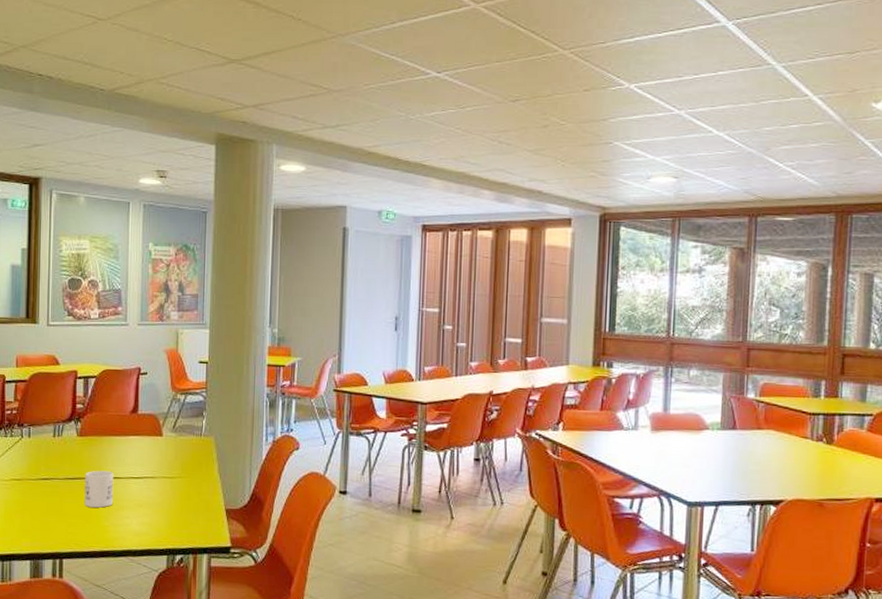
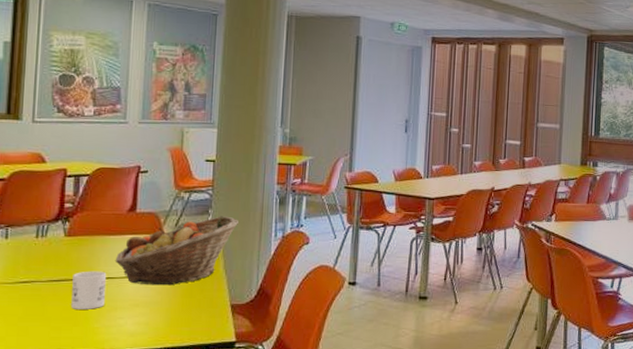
fruit basket: none [120,418,232,488] -> present [115,216,240,286]

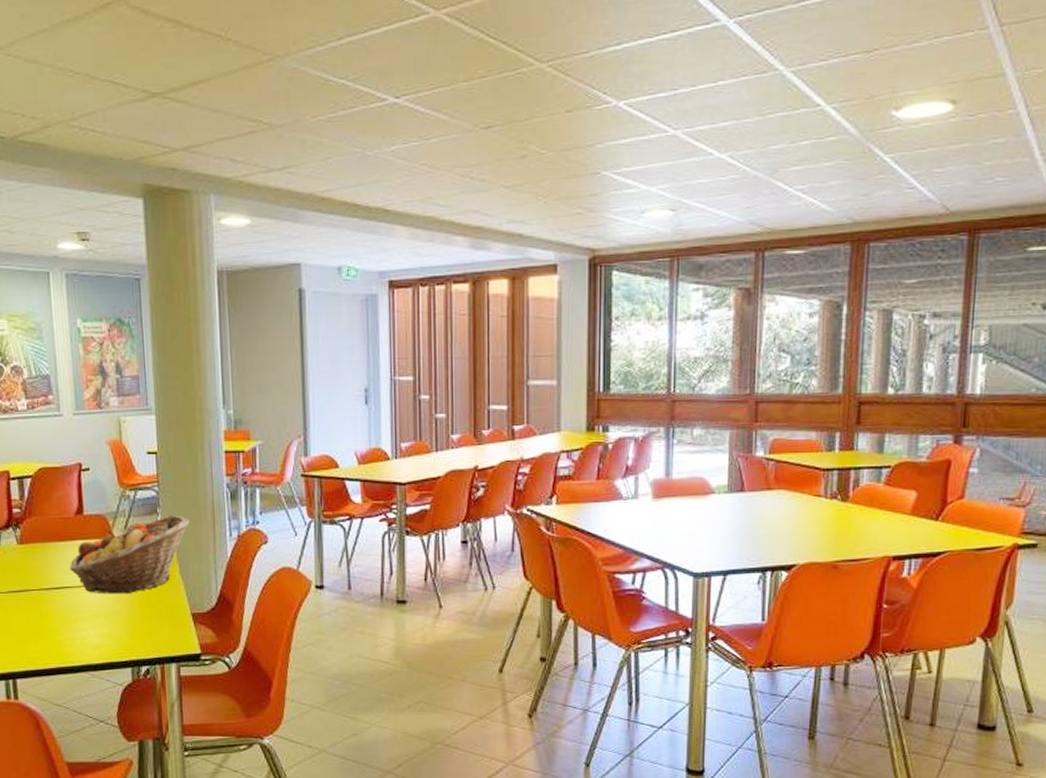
mug: present [71,271,106,309] -> none [31,580,66,621]

